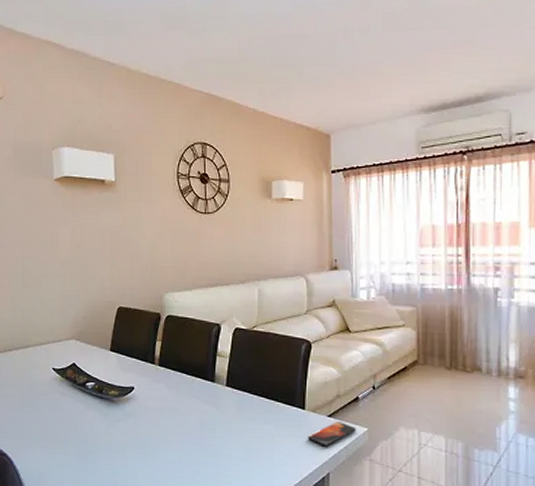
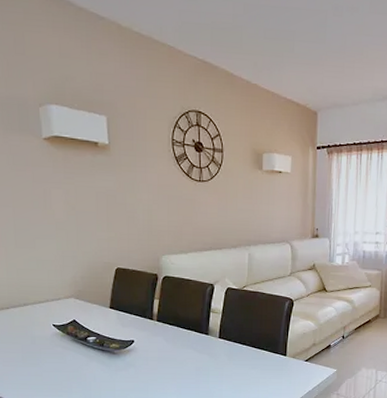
smartphone: present [307,422,357,447] -> none [287,365,328,385]

